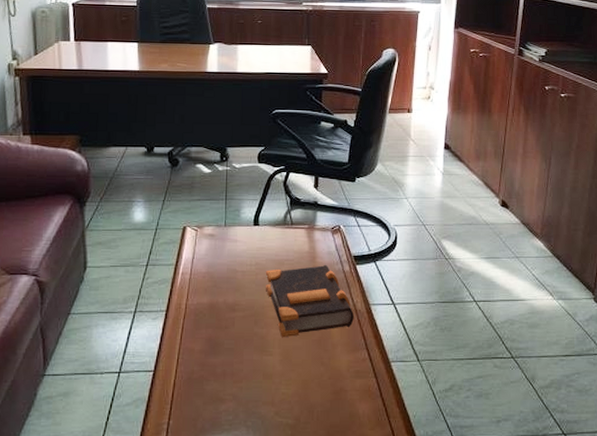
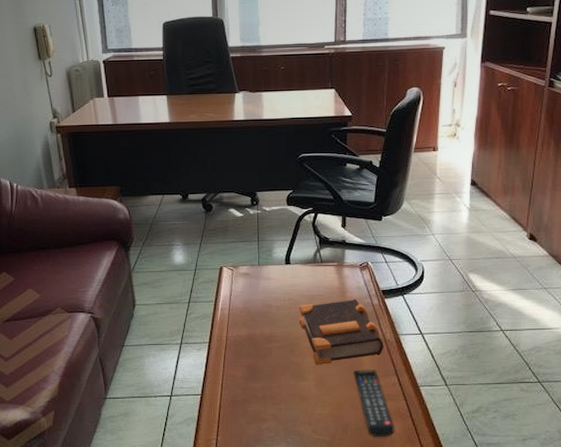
remote control: none [321,343,364,419] -> present [353,370,395,437]

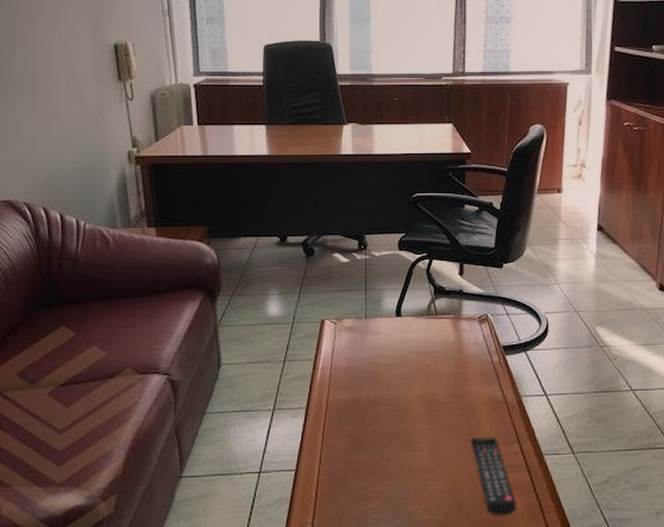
bible: present [298,298,383,365] -> none [409,355,504,433]

